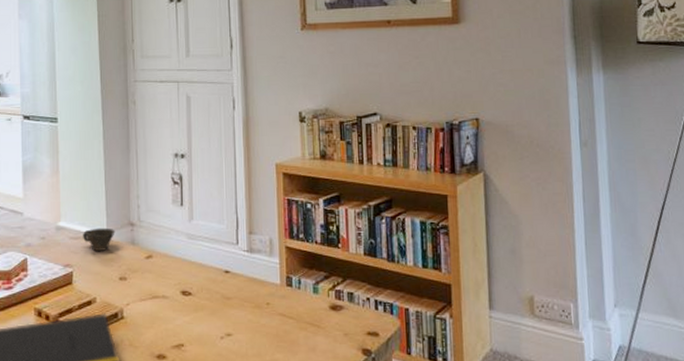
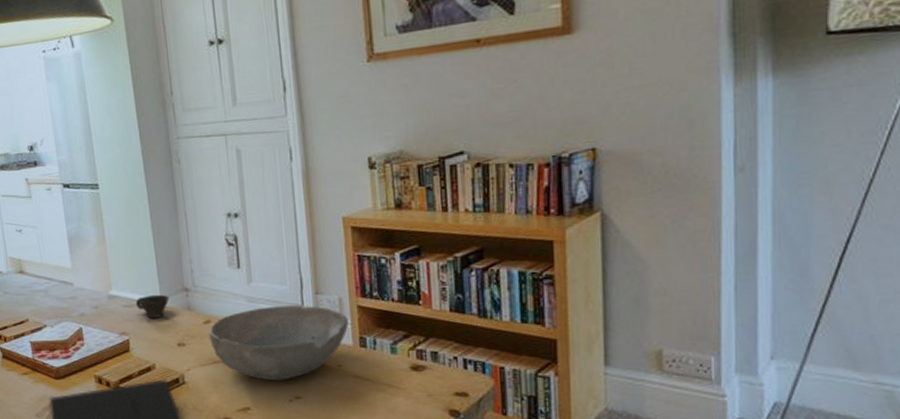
bowl: none [150,244,278,317] -> present [209,305,349,381]

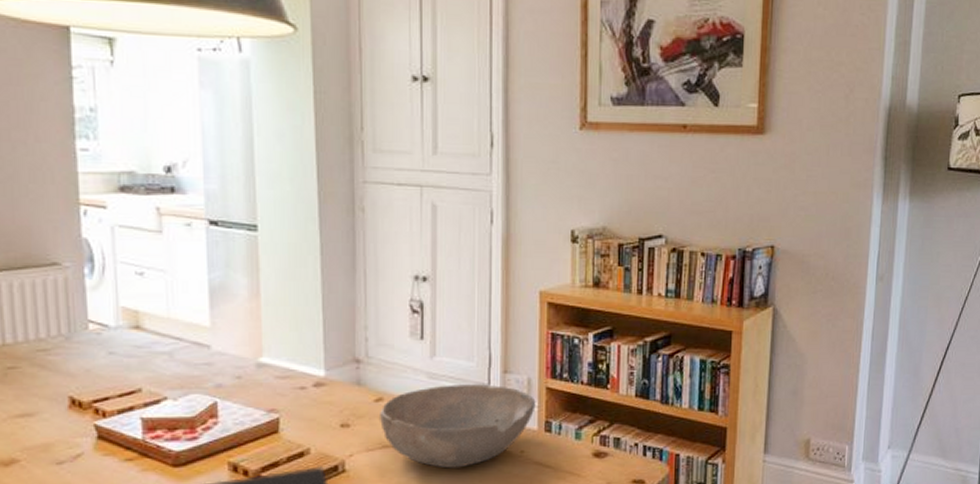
cup: present [136,294,170,318] -> none [293,365,336,393]

